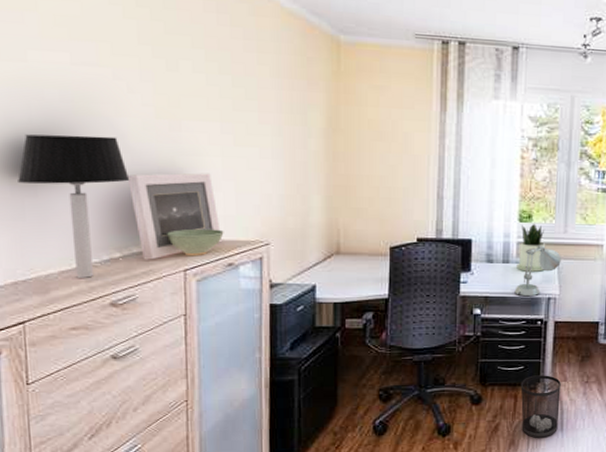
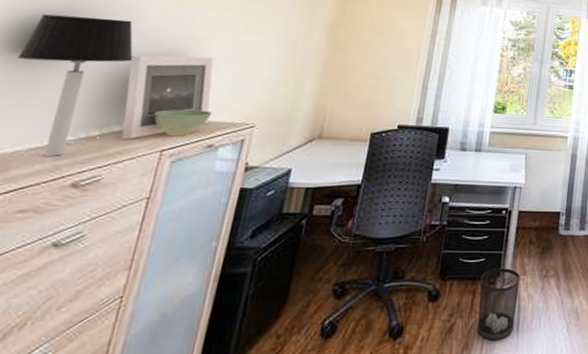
desk lamp: present [514,245,561,297] -> none [483,135,529,185]
planter: present [516,223,546,272] -> none [487,114,517,161]

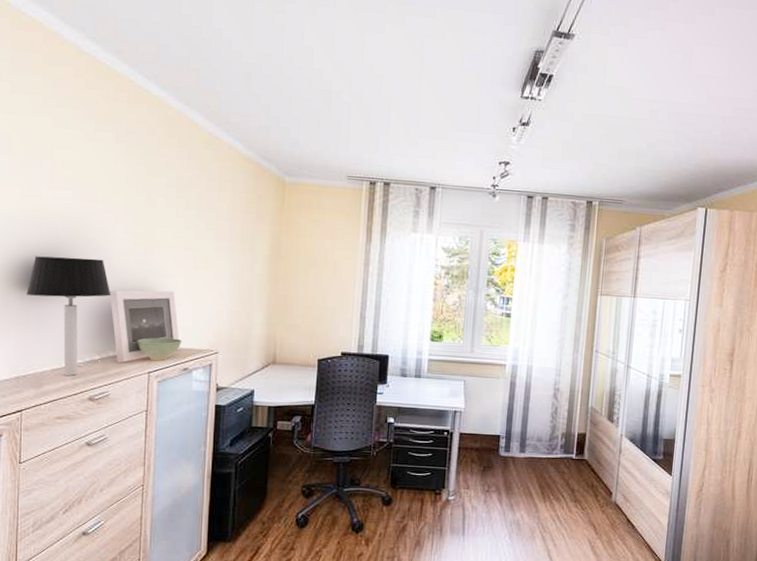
waste bin: present [477,268,520,341] -> none [427,481,464,541]

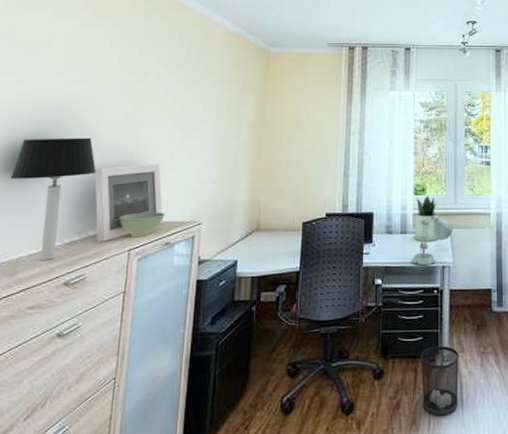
desk lamp: none [424,362,467,409] -> present [412,215,453,266]
planter: none [427,342,454,387] -> present [413,195,439,241]
waste bin: none [427,481,464,541] -> present [420,346,459,416]

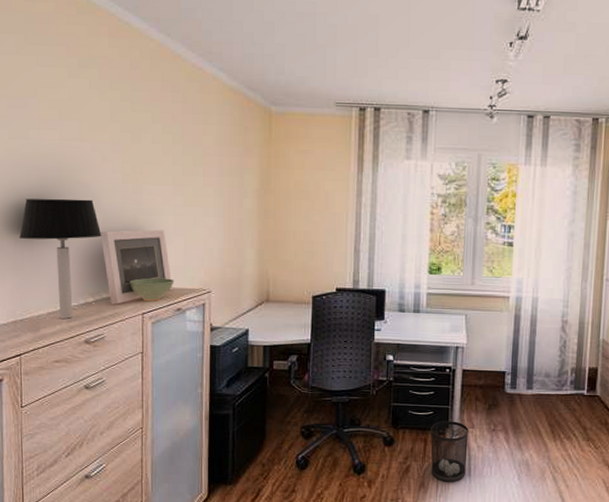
desk lamp: present [412,215,453,266] -> none [424,296,469,345]
planter: present [413,195,439,241] -> none [426,275,454,321]

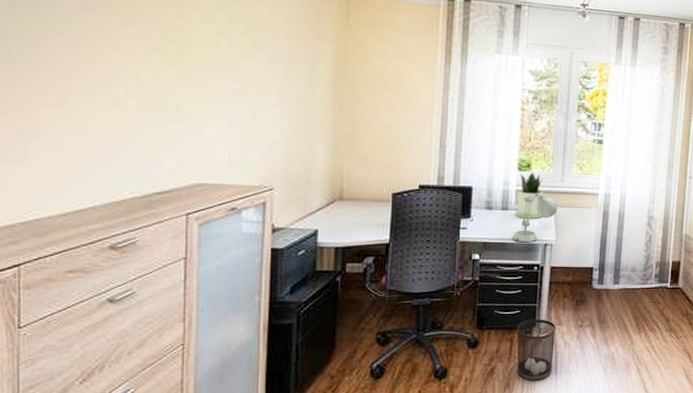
table lamp: present [19,198,102,320] -> none [21,78,136,222]
picture frame: present [101,229,173,304] -> none [134,118,227,204]
bowl: present [128,277,174,302] -> none [169,173,228,201]
desk lamp: none [424,296,469,345] -> present [512,193,558,243]
planter: none [426,275,454,321] -> present [515,172,544,219]

